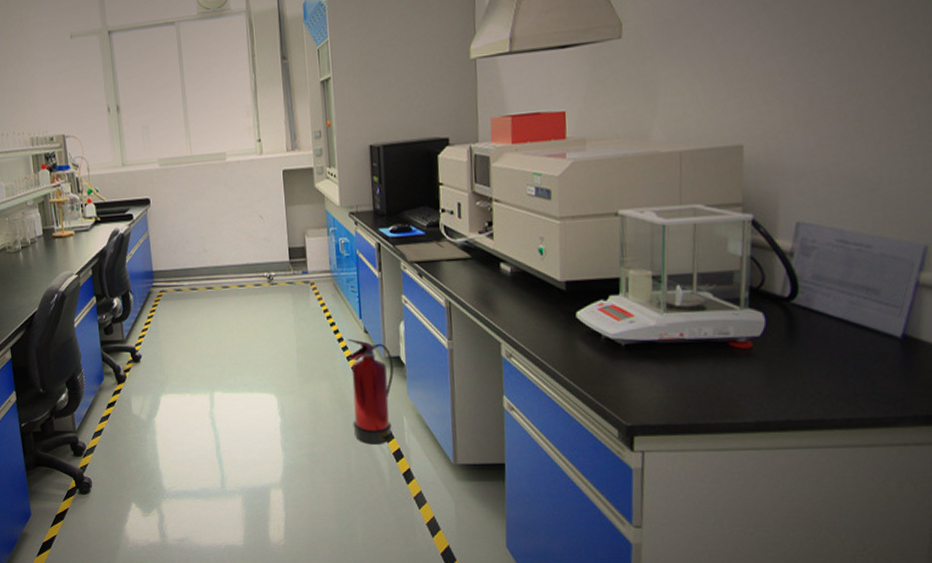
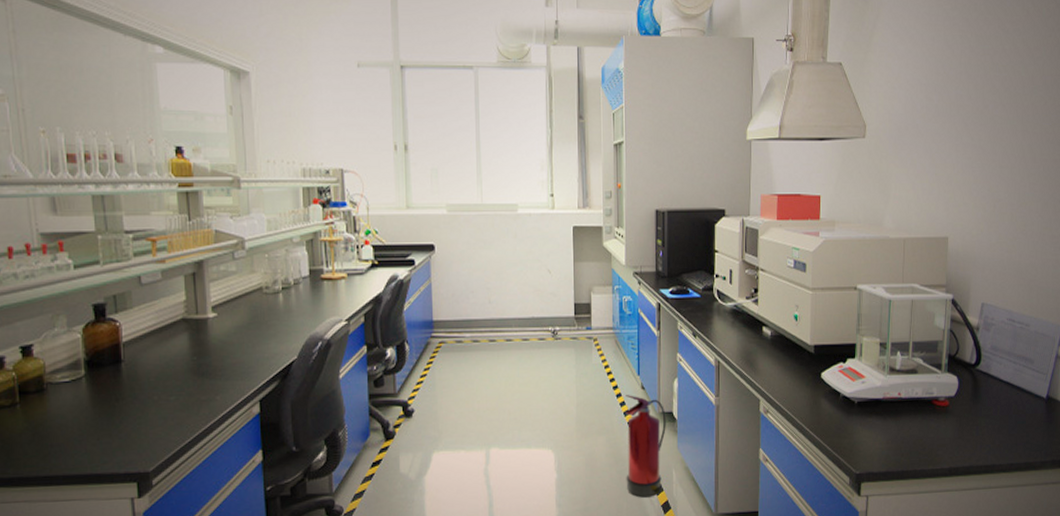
clipboard: present [392,240,474,264] -> none [670,303,741,324]

